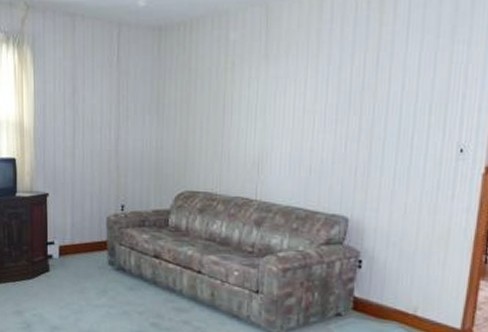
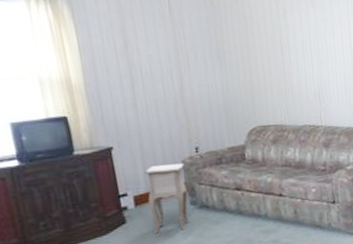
side table: none [71,217,110,291] -> present [145,163,189,237]

